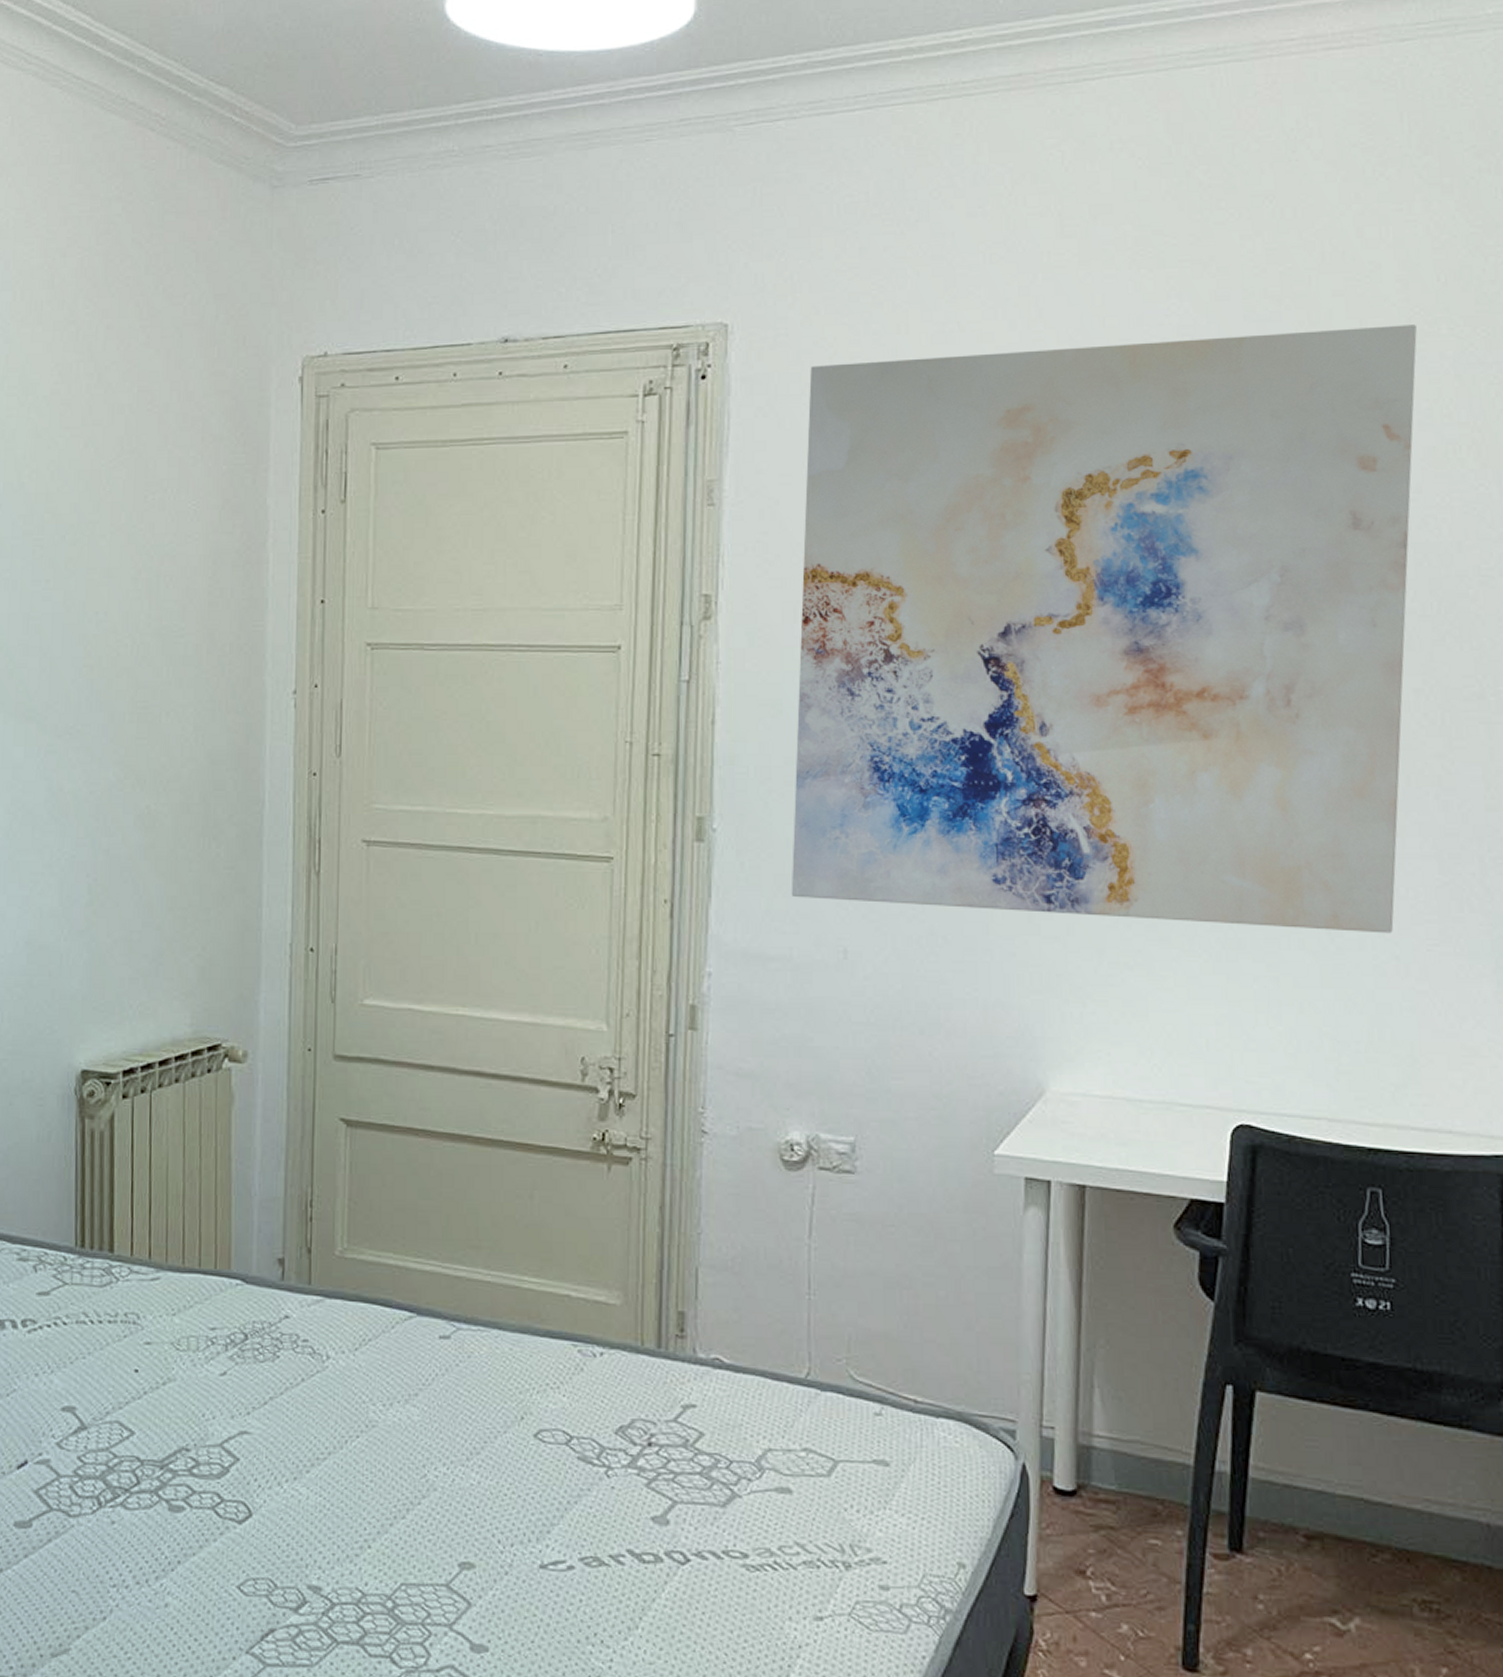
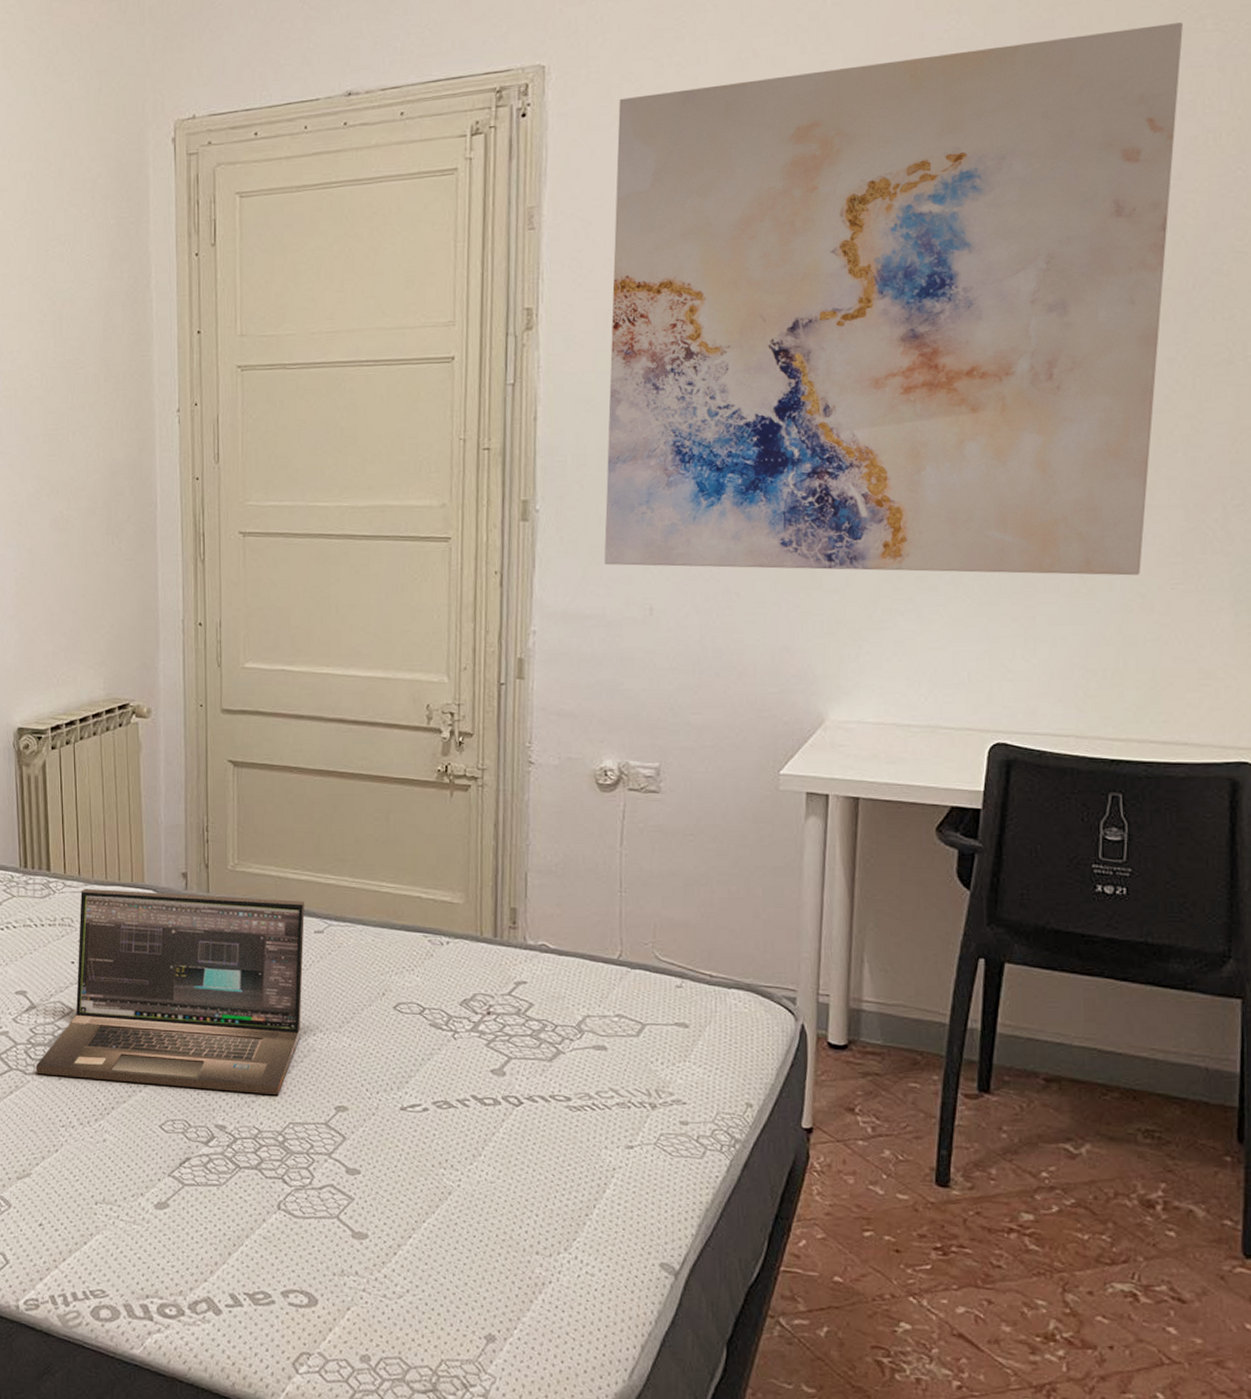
laptop: none [82,1275,428,1548] -> present [35,888,304,1096]

